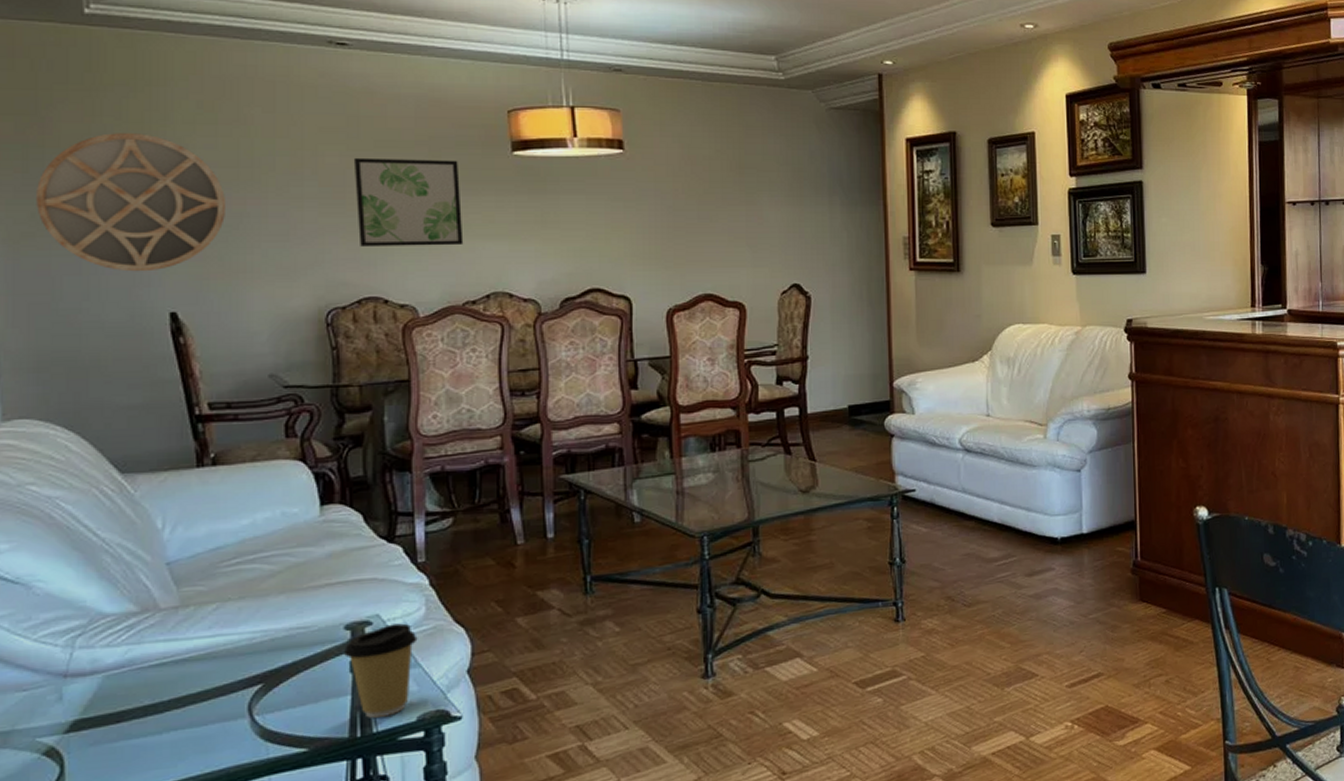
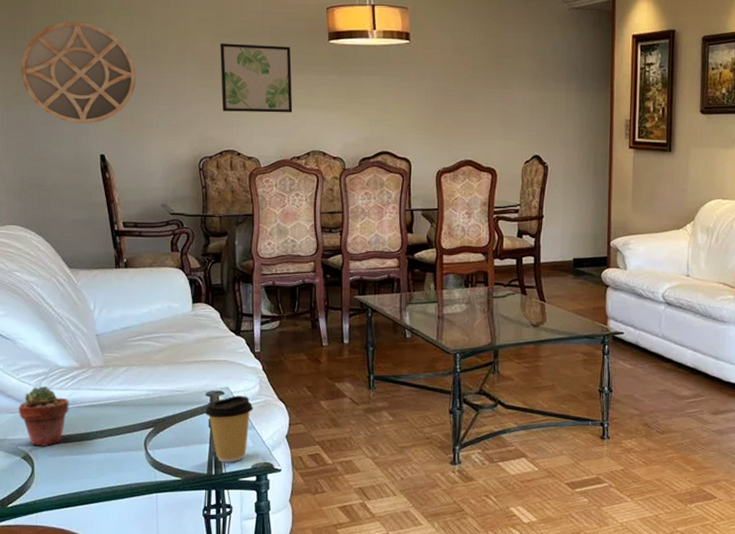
potted succulent: none [37,645,123,734] -> present [19,386,69,447]

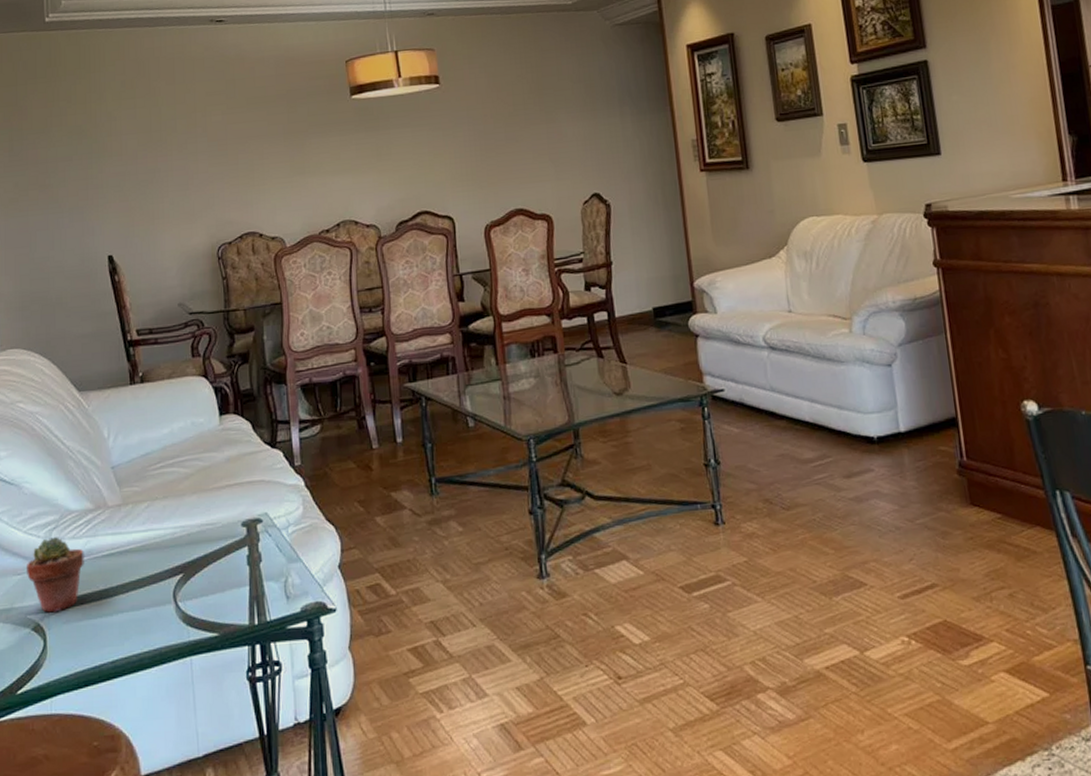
home mirror: present [21,21,137,124] -> none [18,111,144,225]
coffee cup: present [204,395,254,462] -> none [241,521,298,608]
wall art: present [219,43,293,113] -> none [232,108,317,189]

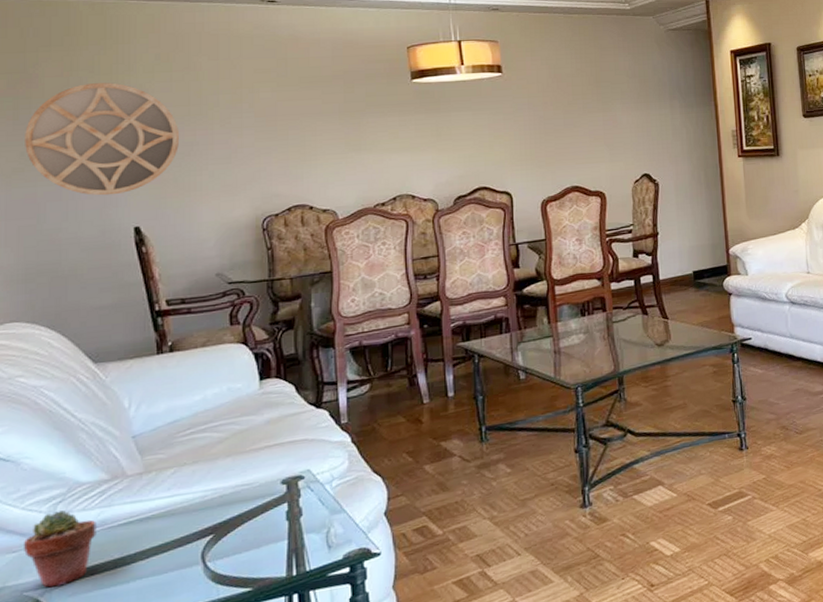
home mirror: none [18,111,144,225] -> present [25,82,180,196]

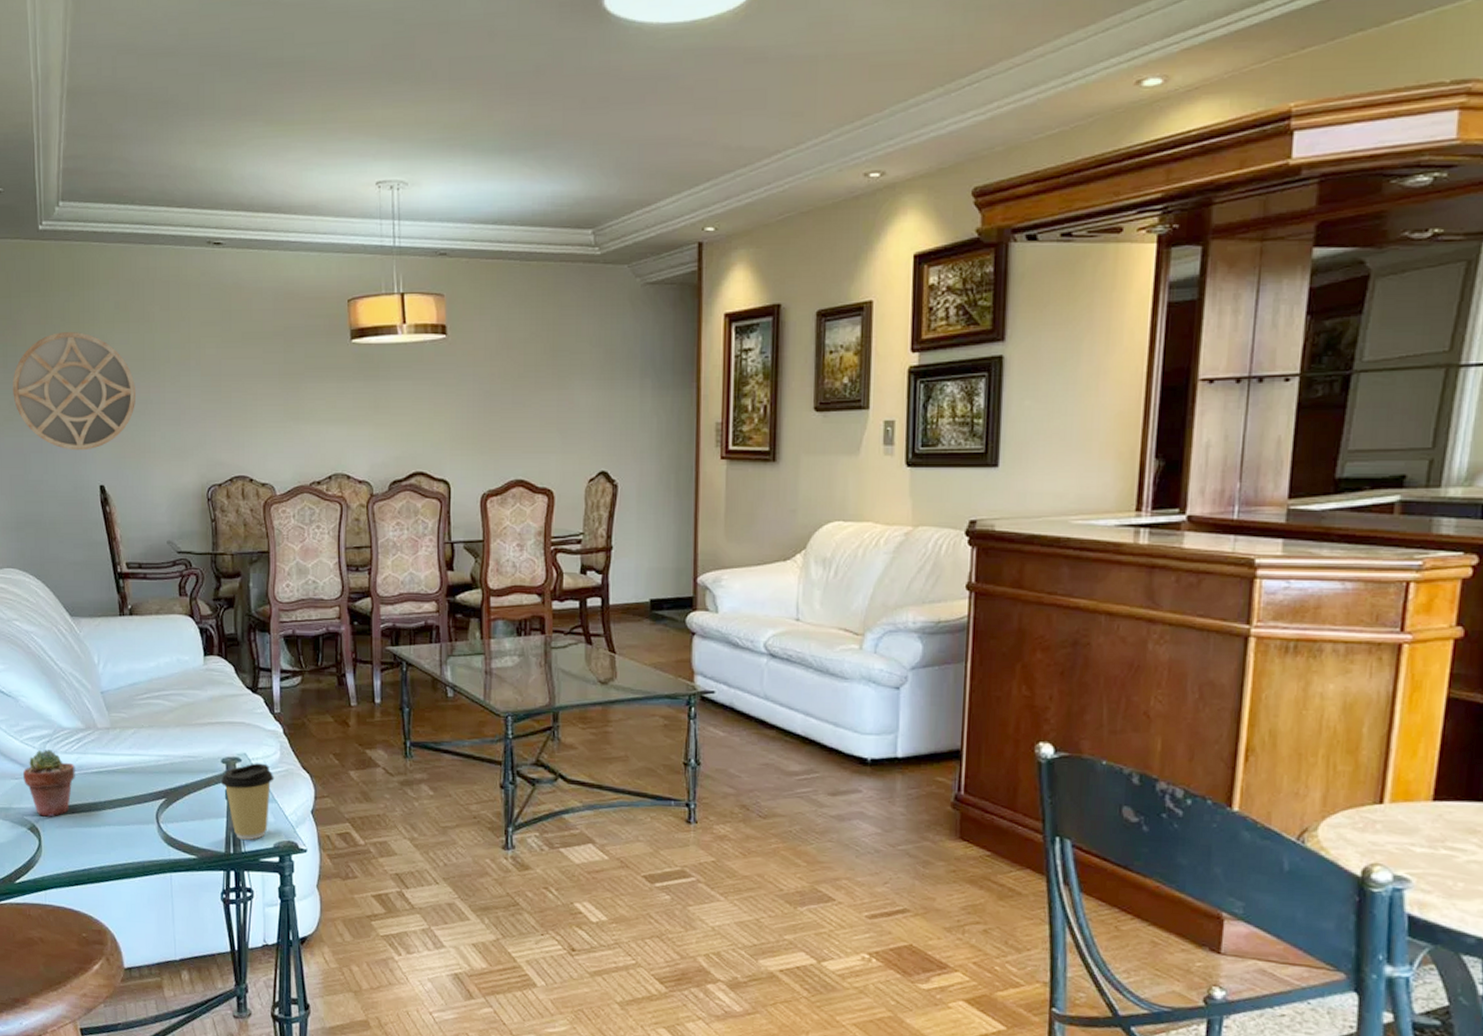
coffee cup: none [280,475,343,559] -> present [220,763,274,840]

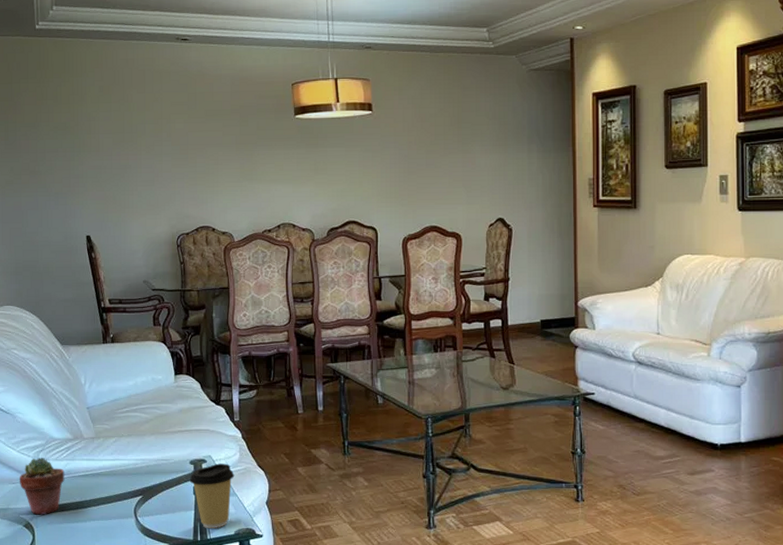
home mirror: present [13,332,137,451] -> none [13,111,117,208]

